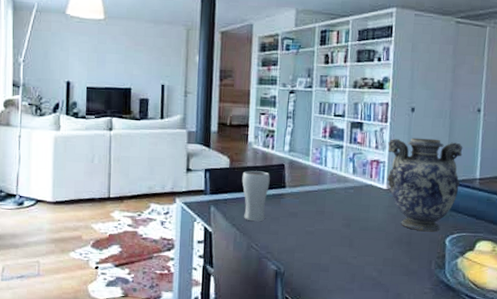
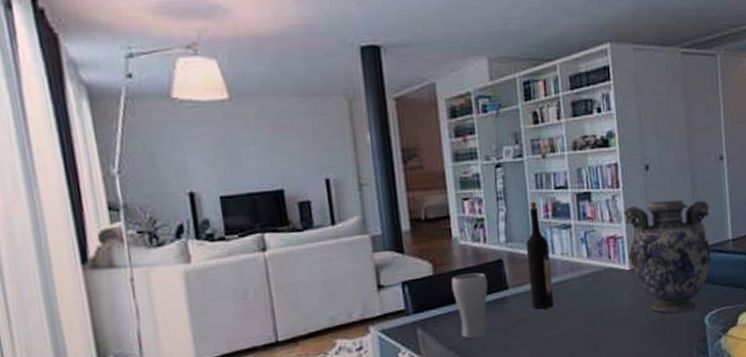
wine bottle: none [302,123,323,209] -> present [525,201,554,310]

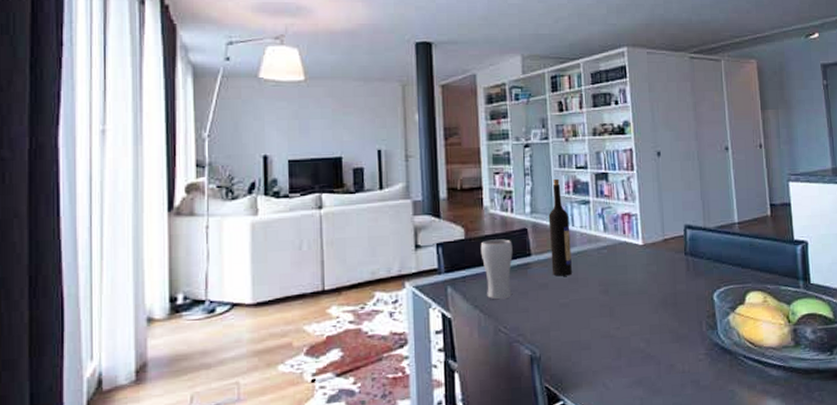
decorative vase: present [623,199,712,314] -> none [637,183,720,289]

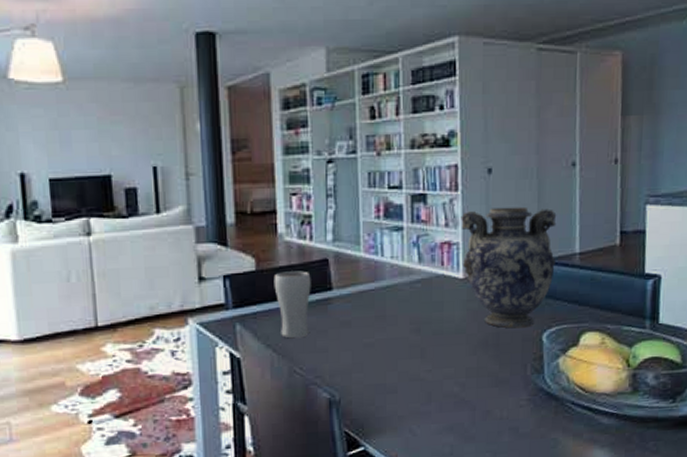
wine bottle: present [548,178,572,276] -> none [354,200,379,313]
decorative vase: none [637,183,720,289] -> present [461,206,557,329]

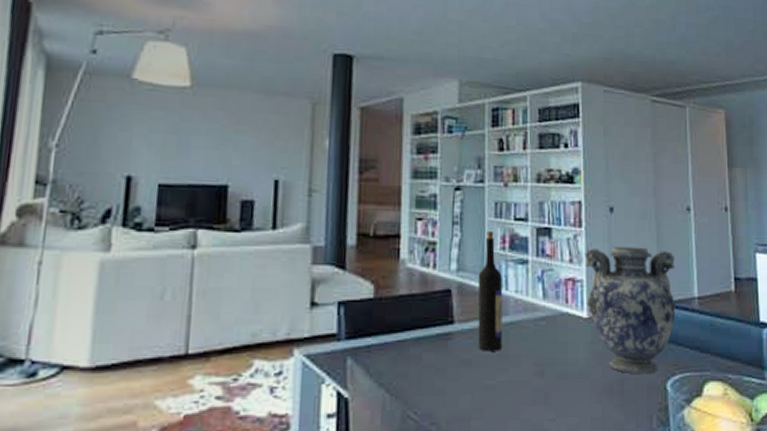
drinking glass: present [273,271,311,339] -> none [392,301,432,377]
wine bottle: none [354,200,379,313] -> present [477,230,503,351]

